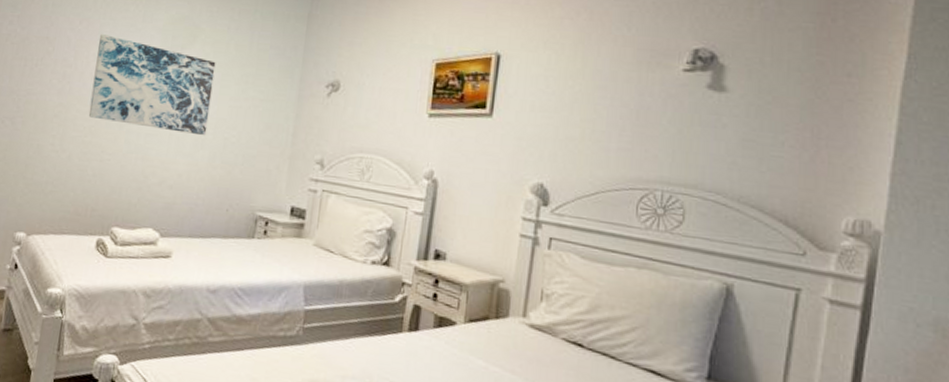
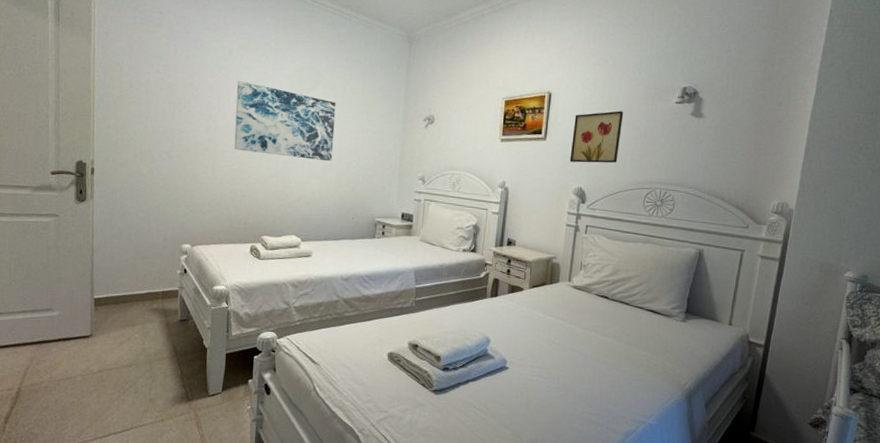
wall art: none [526,79,605,152] -> present [570,111,624,164]

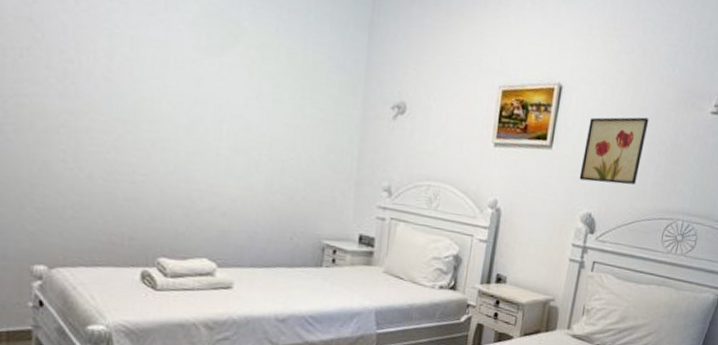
wall art: present [234,80,336,162] -> none [107,20,265,158]

